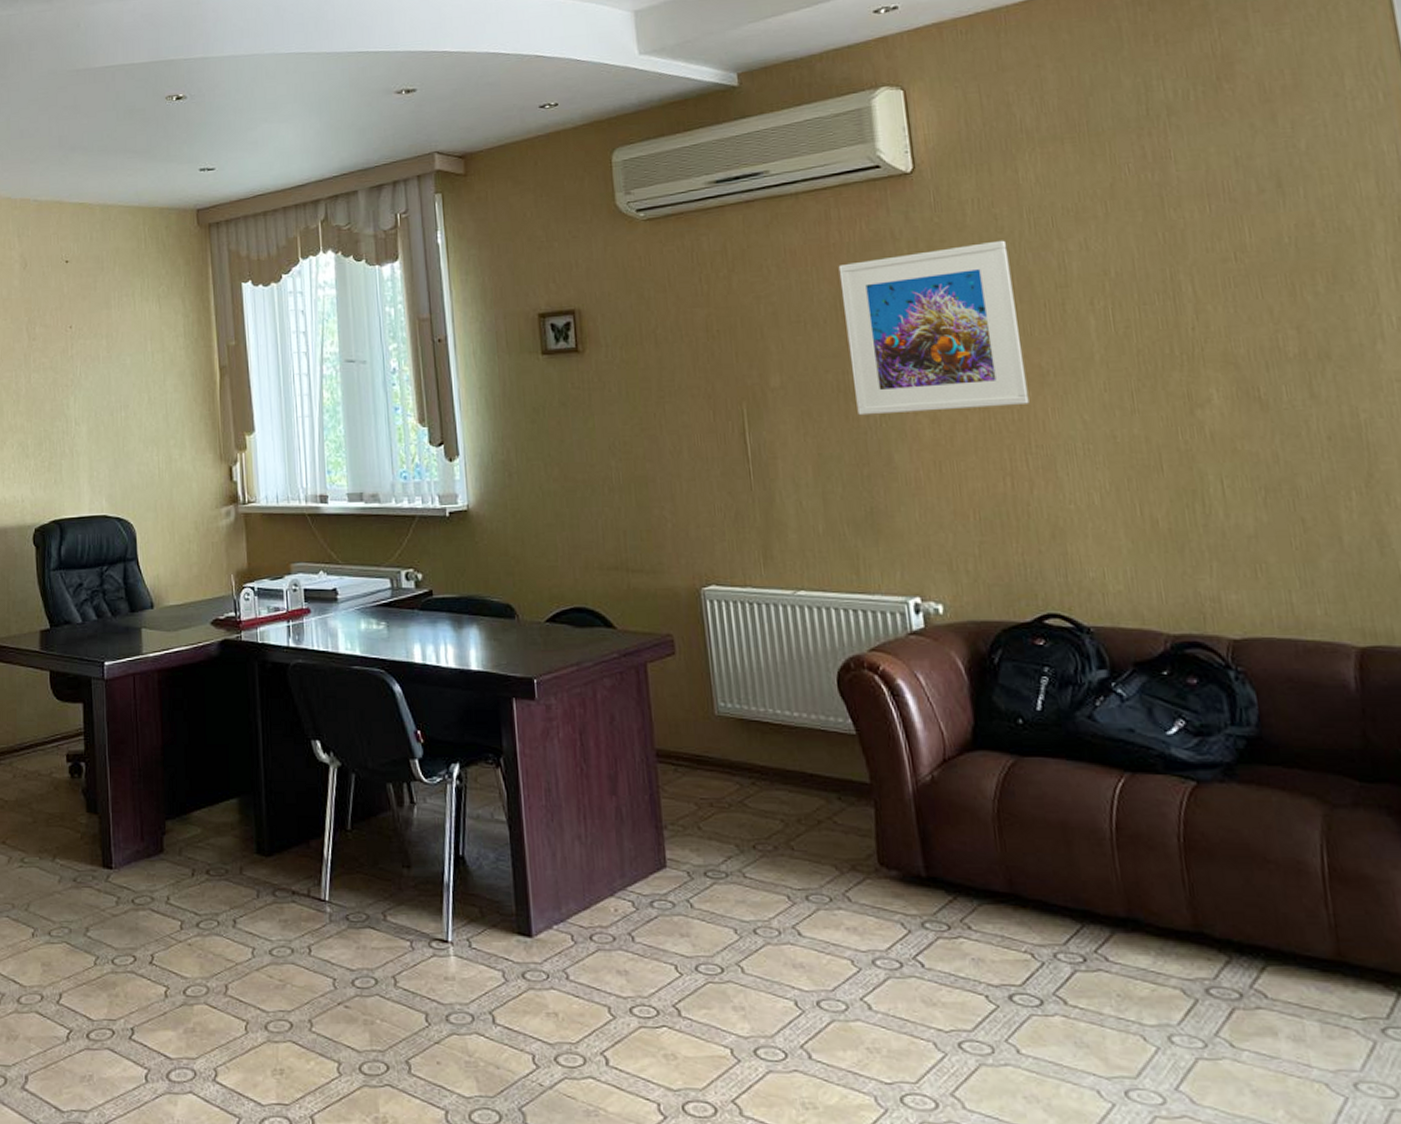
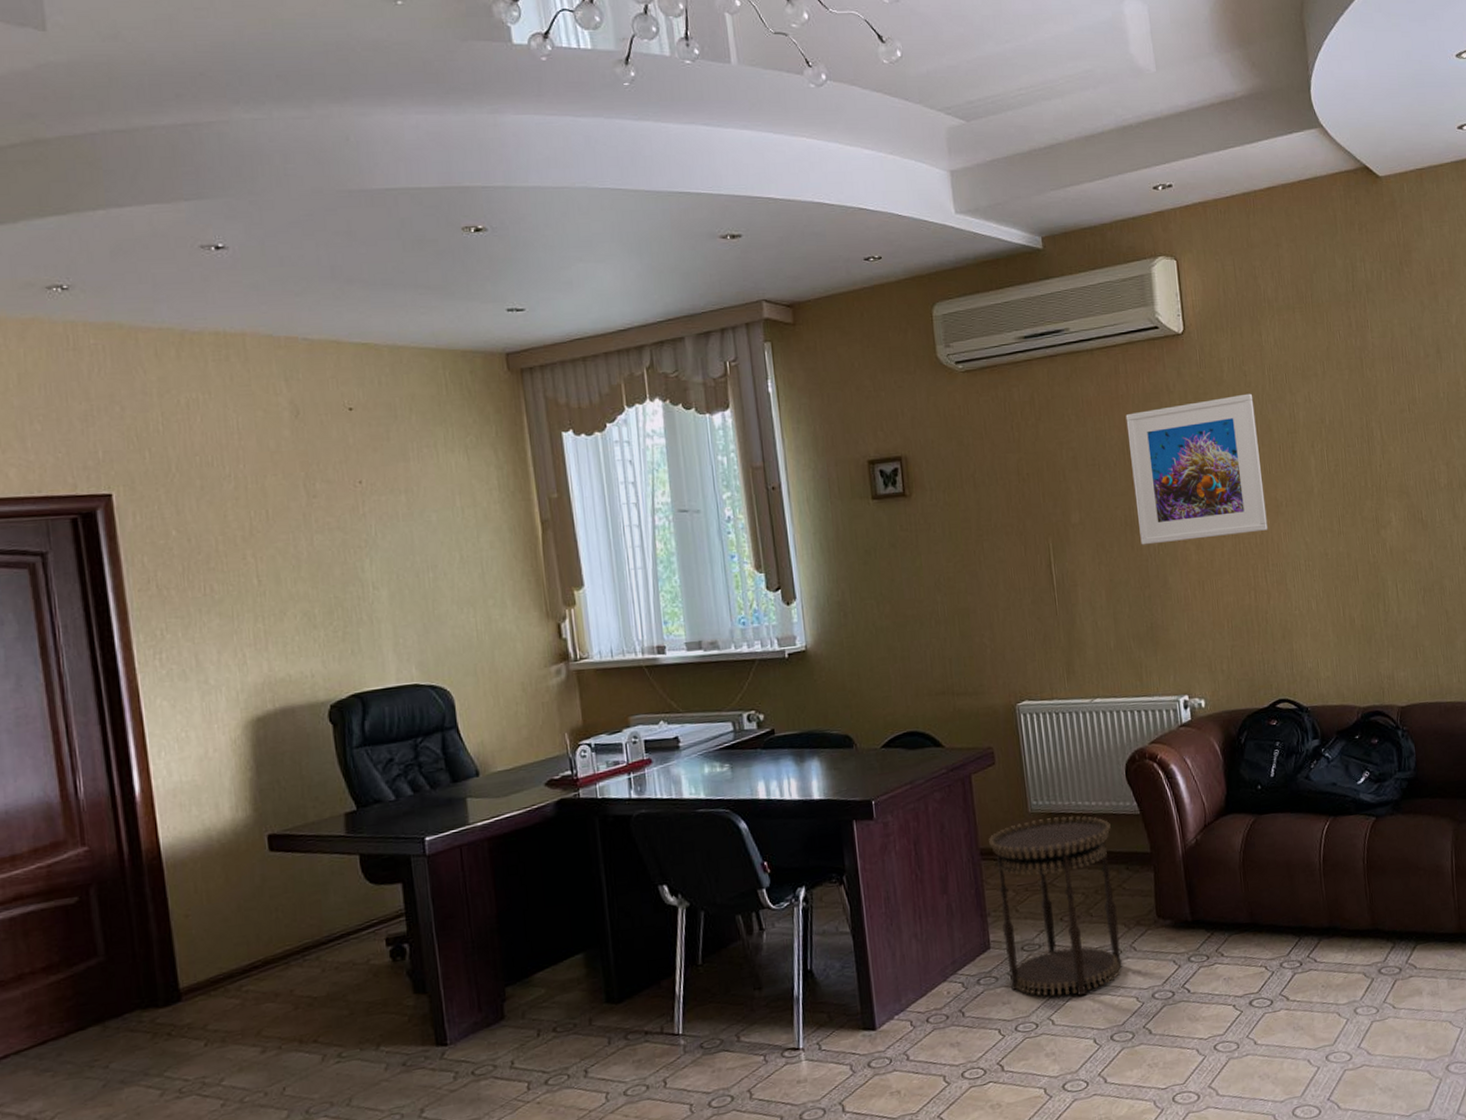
side table: none [666,725,834,945] -> present [989,816,1123,996]

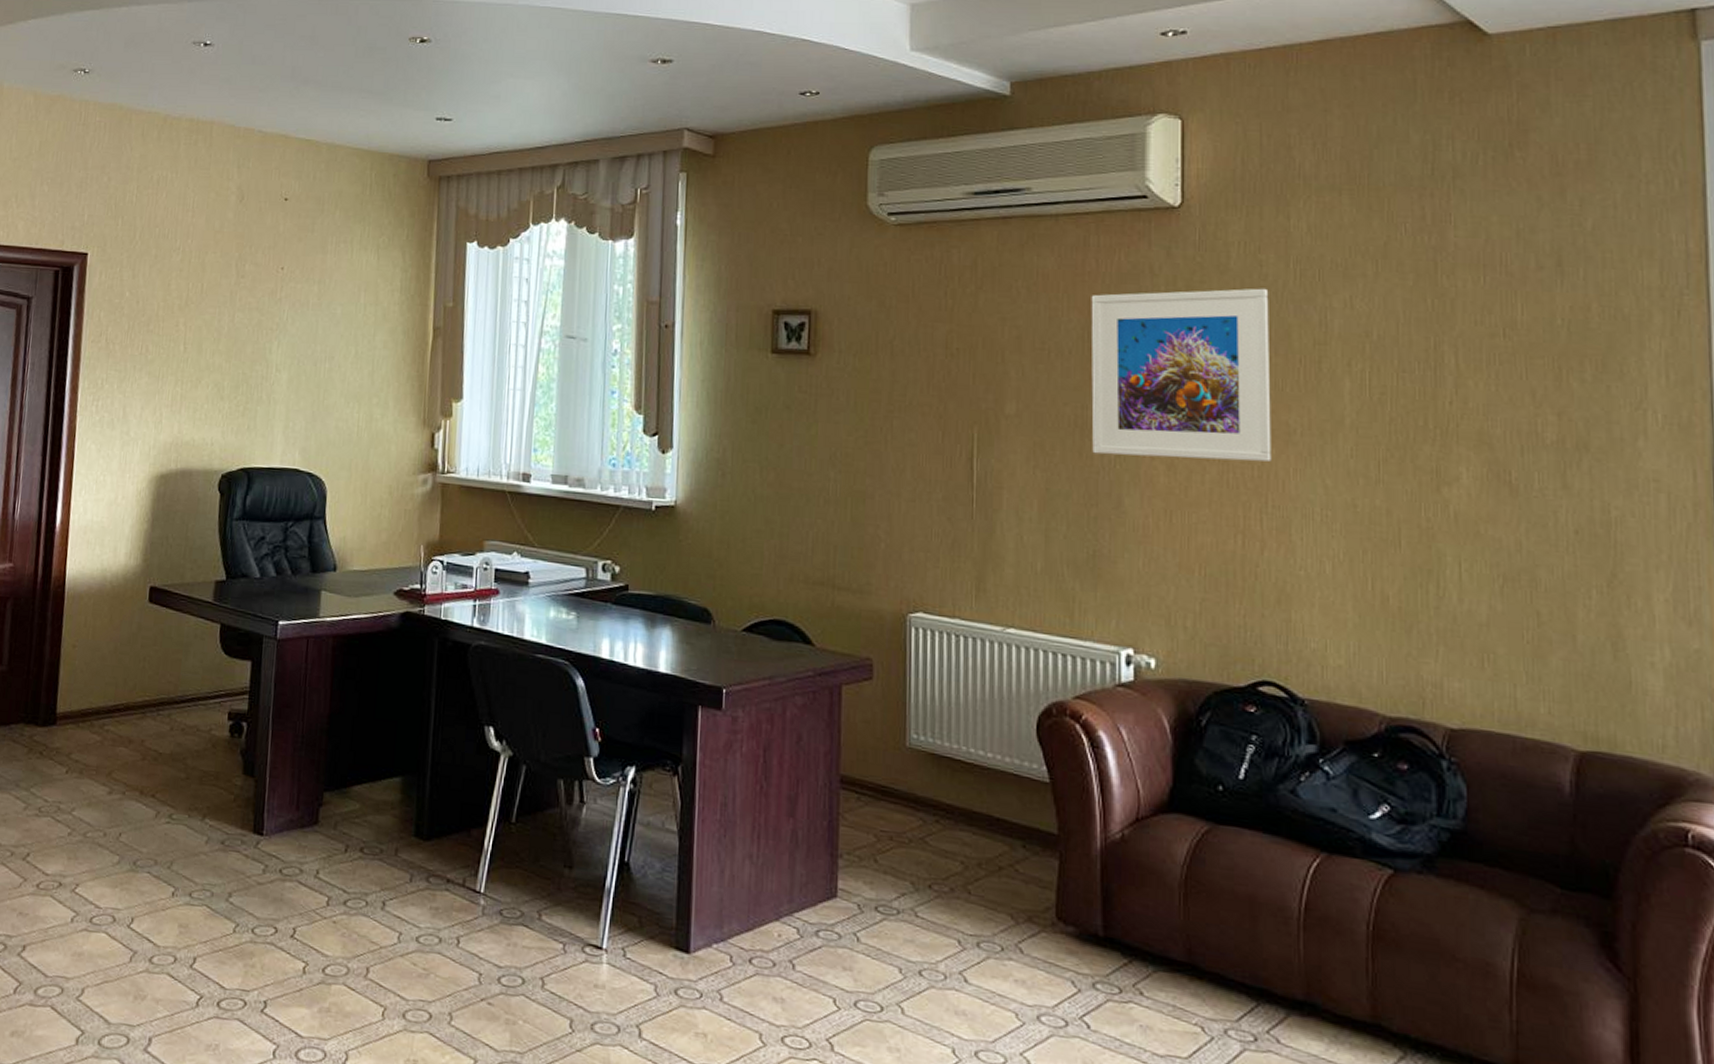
side table: present [989,816,1123,996] -> none [853,756,1008,990]

